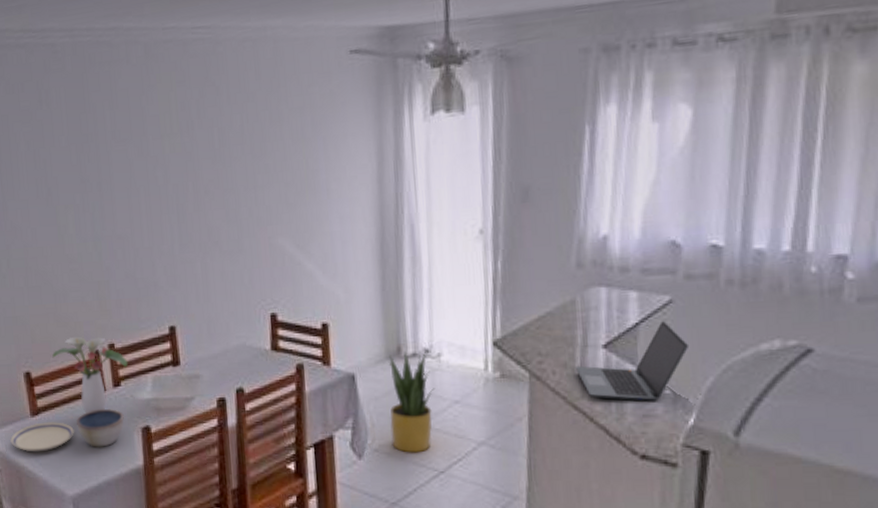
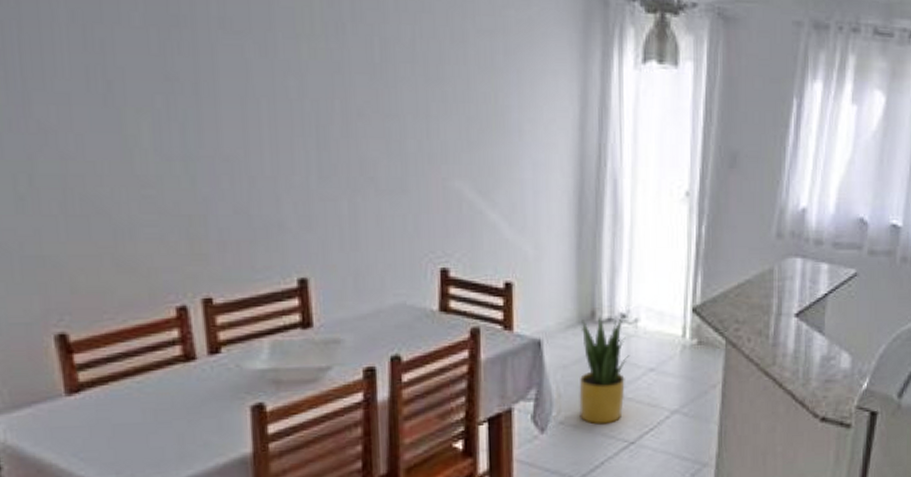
plate: present [10,422,74,452] -> none [27,401,142,444]
flower arrangement: present [52,336,128,414] -> none [107,286,233,389]
bowl: present [76,409,124,447] -> none [146,383,224,433]
laptop: present [576,321,690,401] -> none [770,293,868,367]

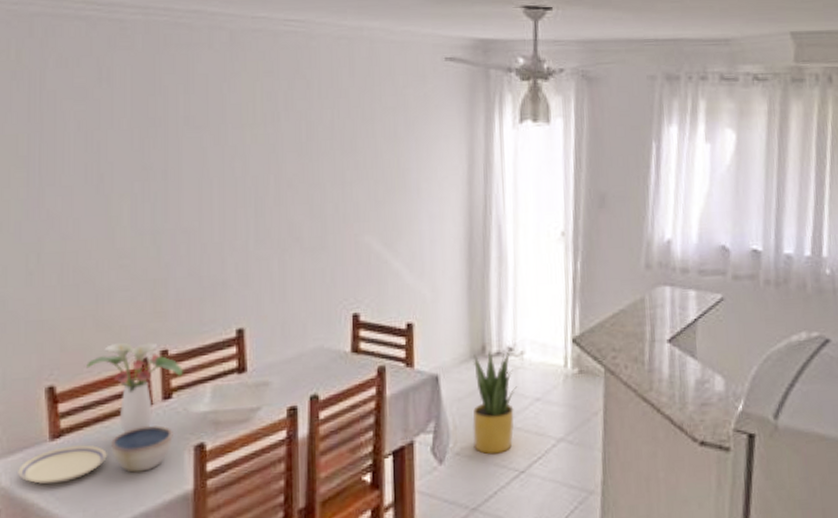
plate: none [27,401,142,444] -> present [18,445,107,485]
flower arrangement: none [107,286,233,389] -> present [86,342,183,433]
bowl: none [146,383,224,433] -> present [111,425,173,473]

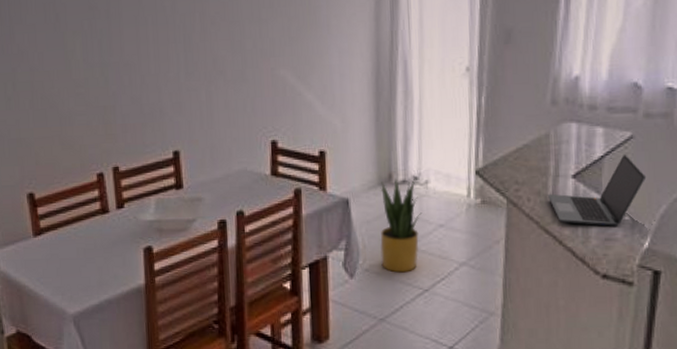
plate: present [18,445,107,485] -> none [12,242,77,272]
flower arrangement: present [86,342,183,433] -> none [56,159,132,234]
bowl: present [111,425,173,473] -> none [79,230,127,267]
laptop: none [645,317,738,391] -> present [548,155,647,226]

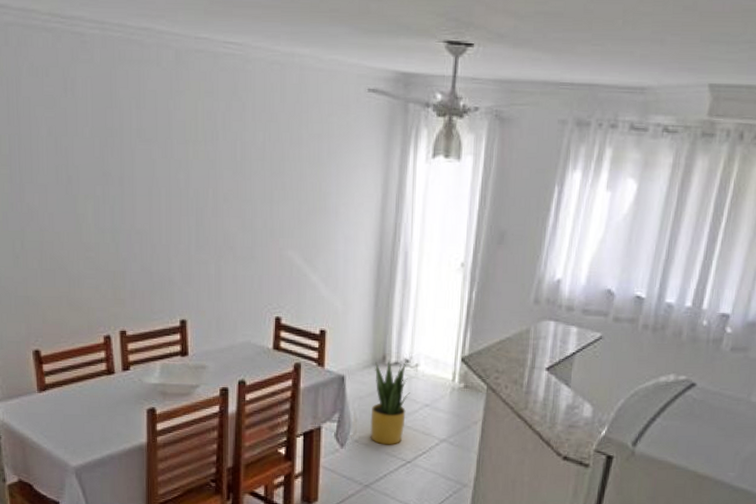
laptop: present [548,155,647,226] -> none [524,353,610,415]

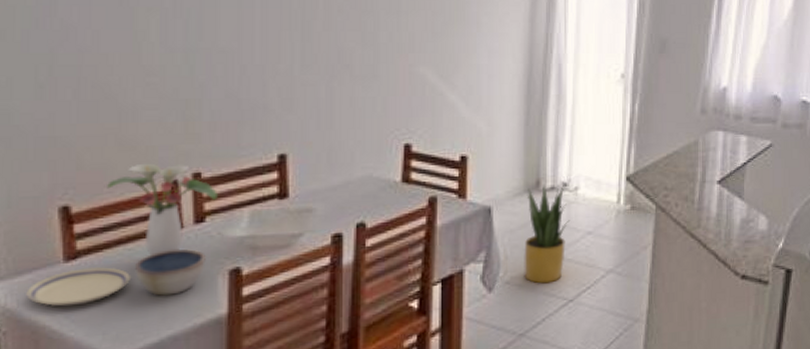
plate: none [16,398,81,426] -> present [26,267,130,307]
flower arrangement: none [63,321,138,393] -> present [107,163,218,256]
bowl: none [84,390,131,424] -> present [135,249,206,296]

